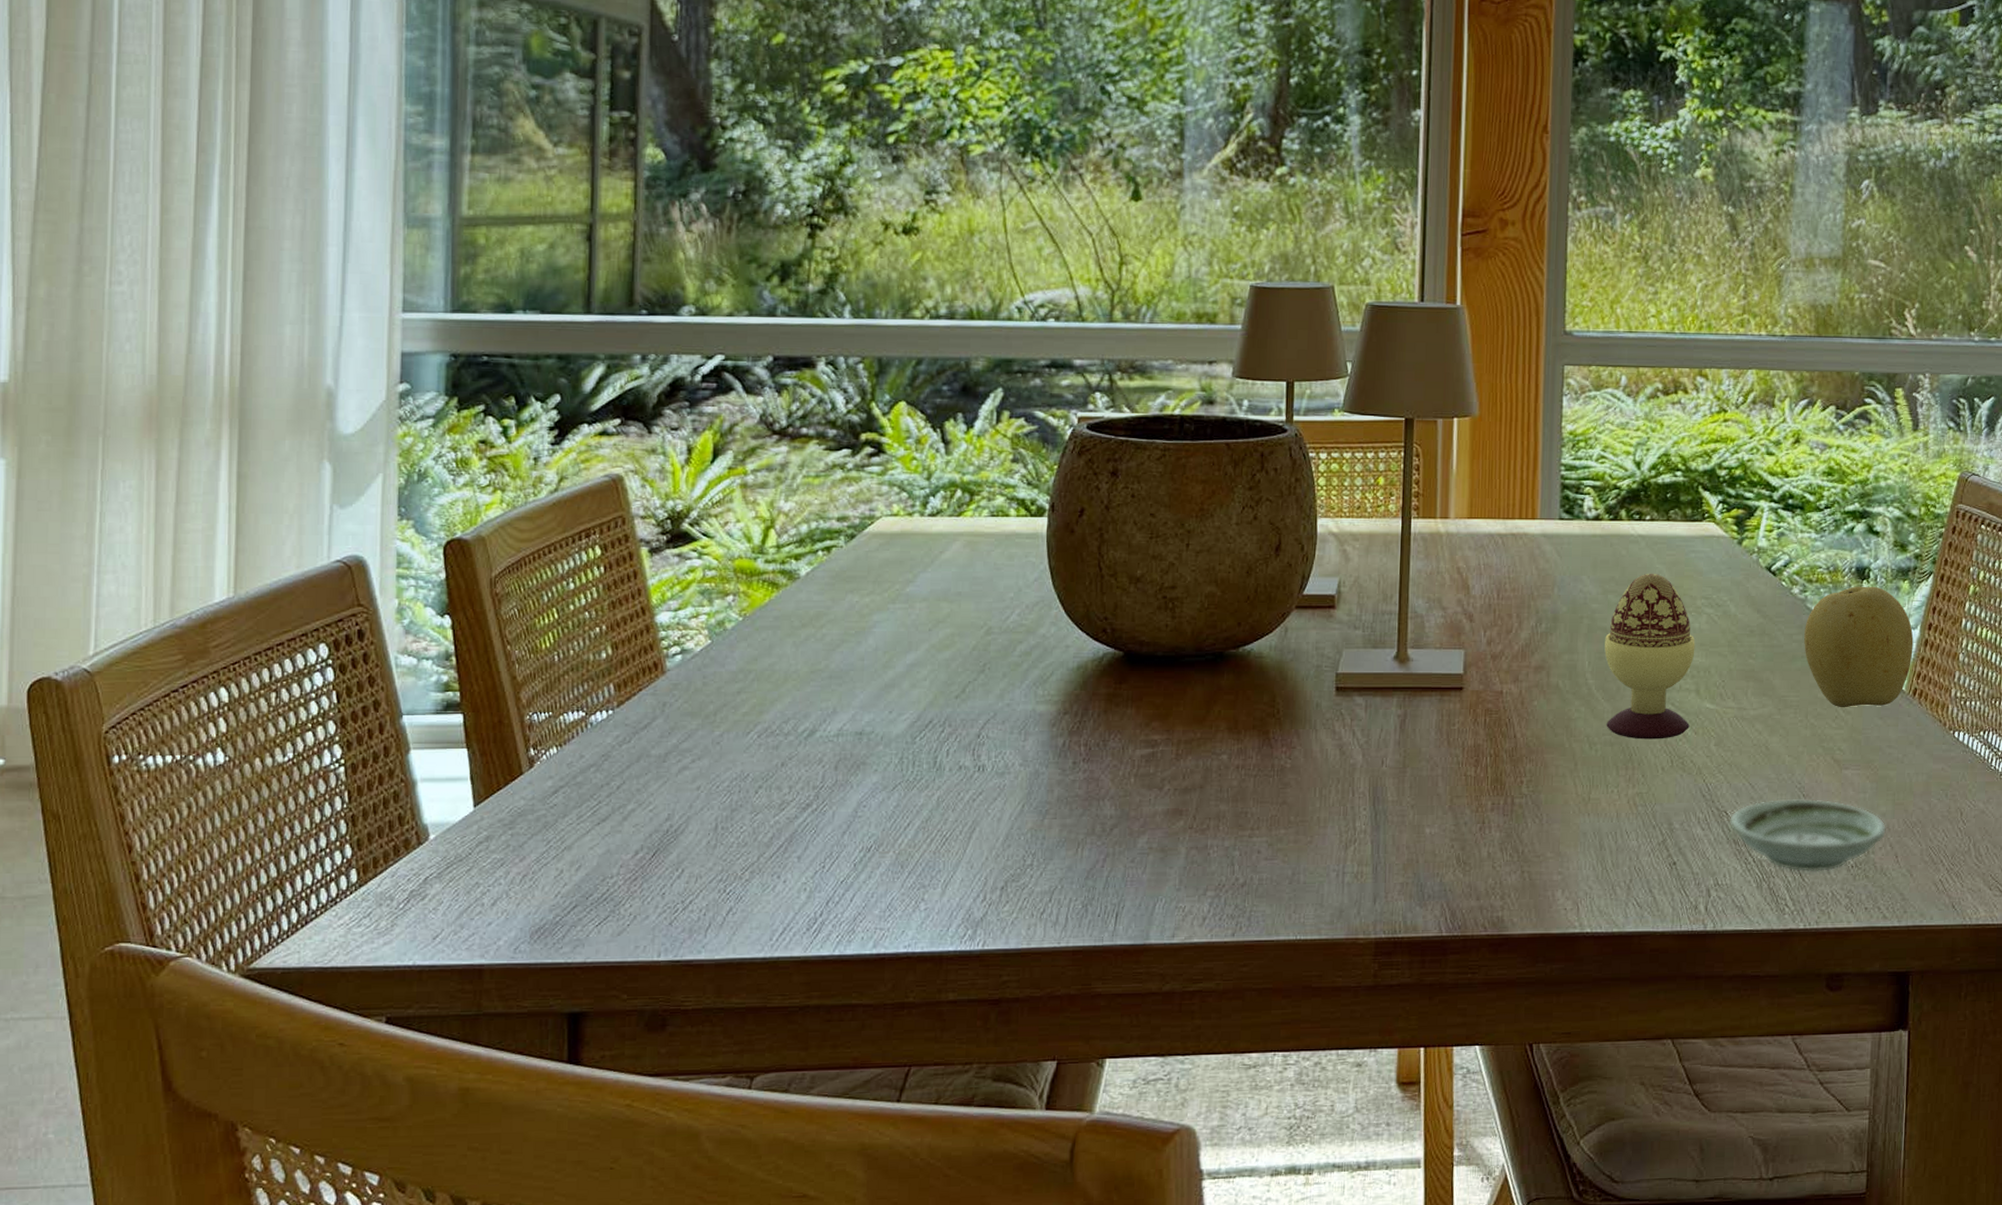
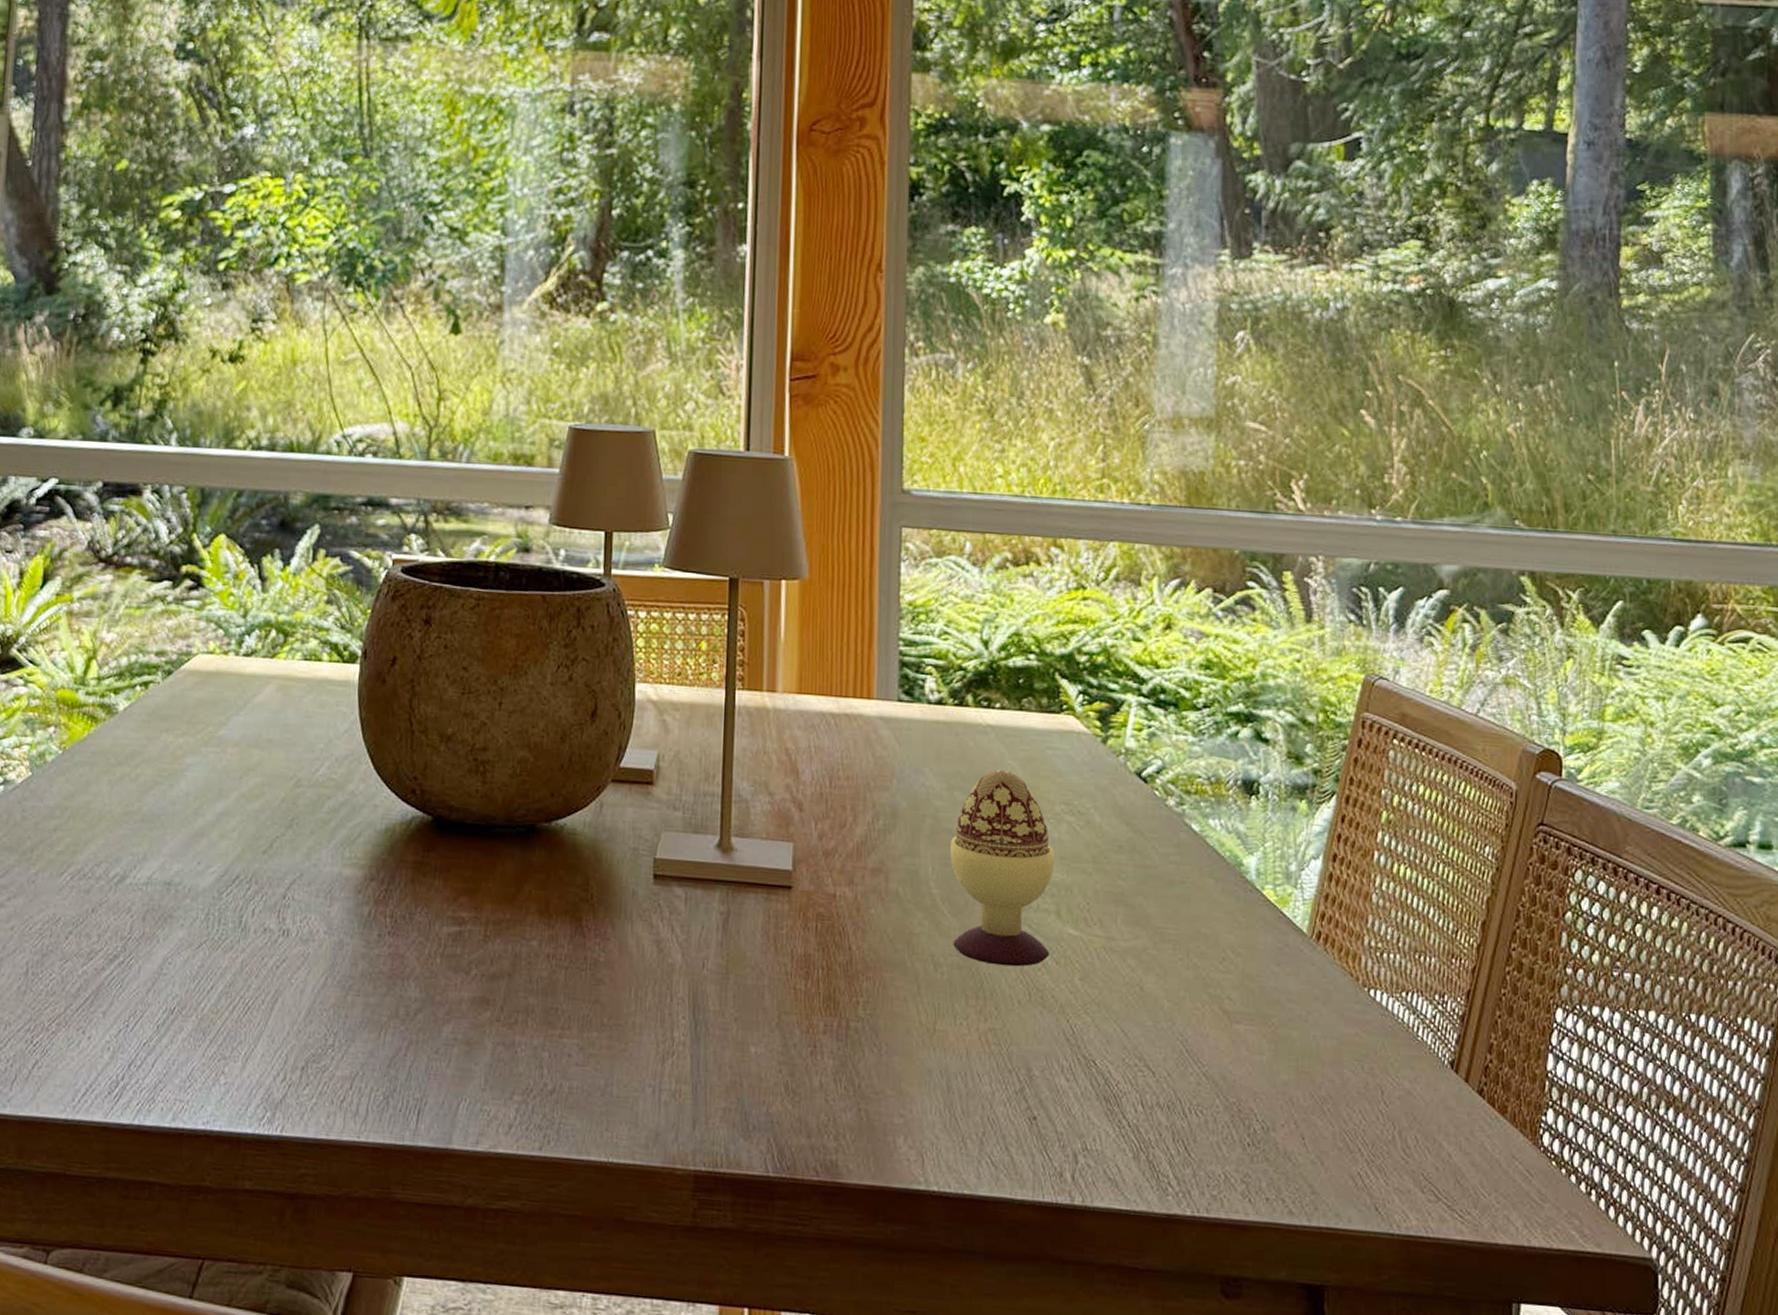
saucer: present [1728,798,1887,873] -> none [1098,1051,1290,1148]
fruit: present [1804,586,1914,708] -> none [1183,802,1315,950]

